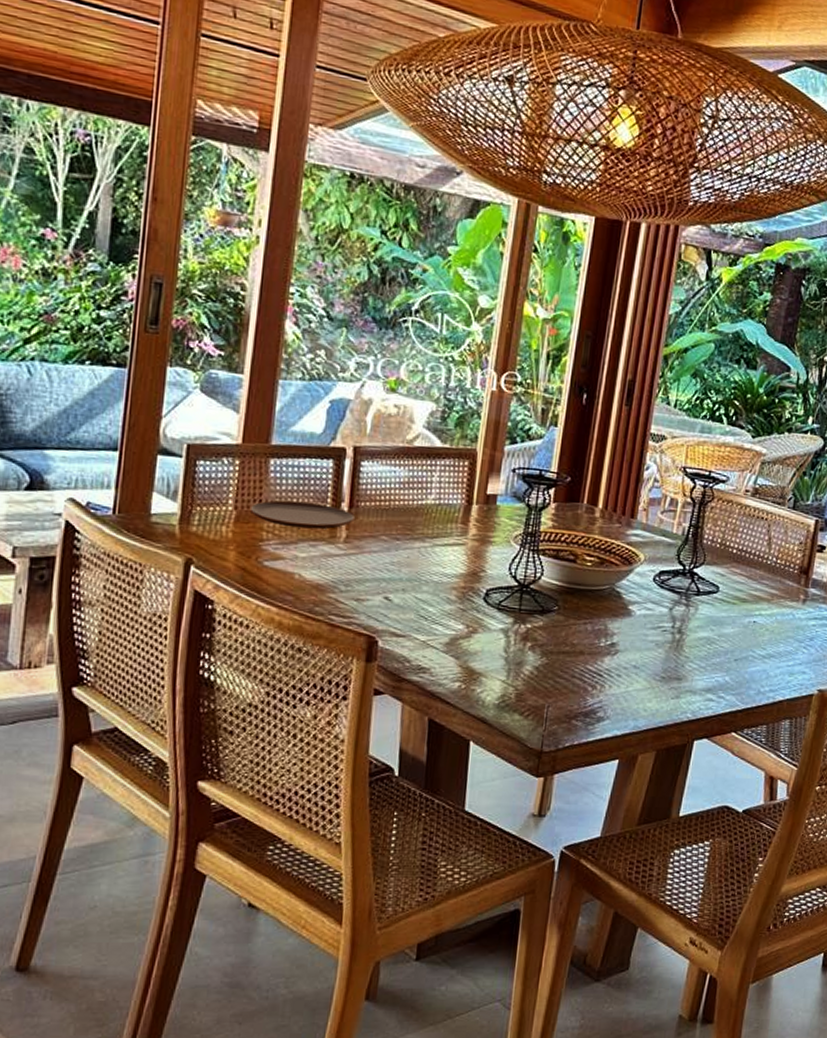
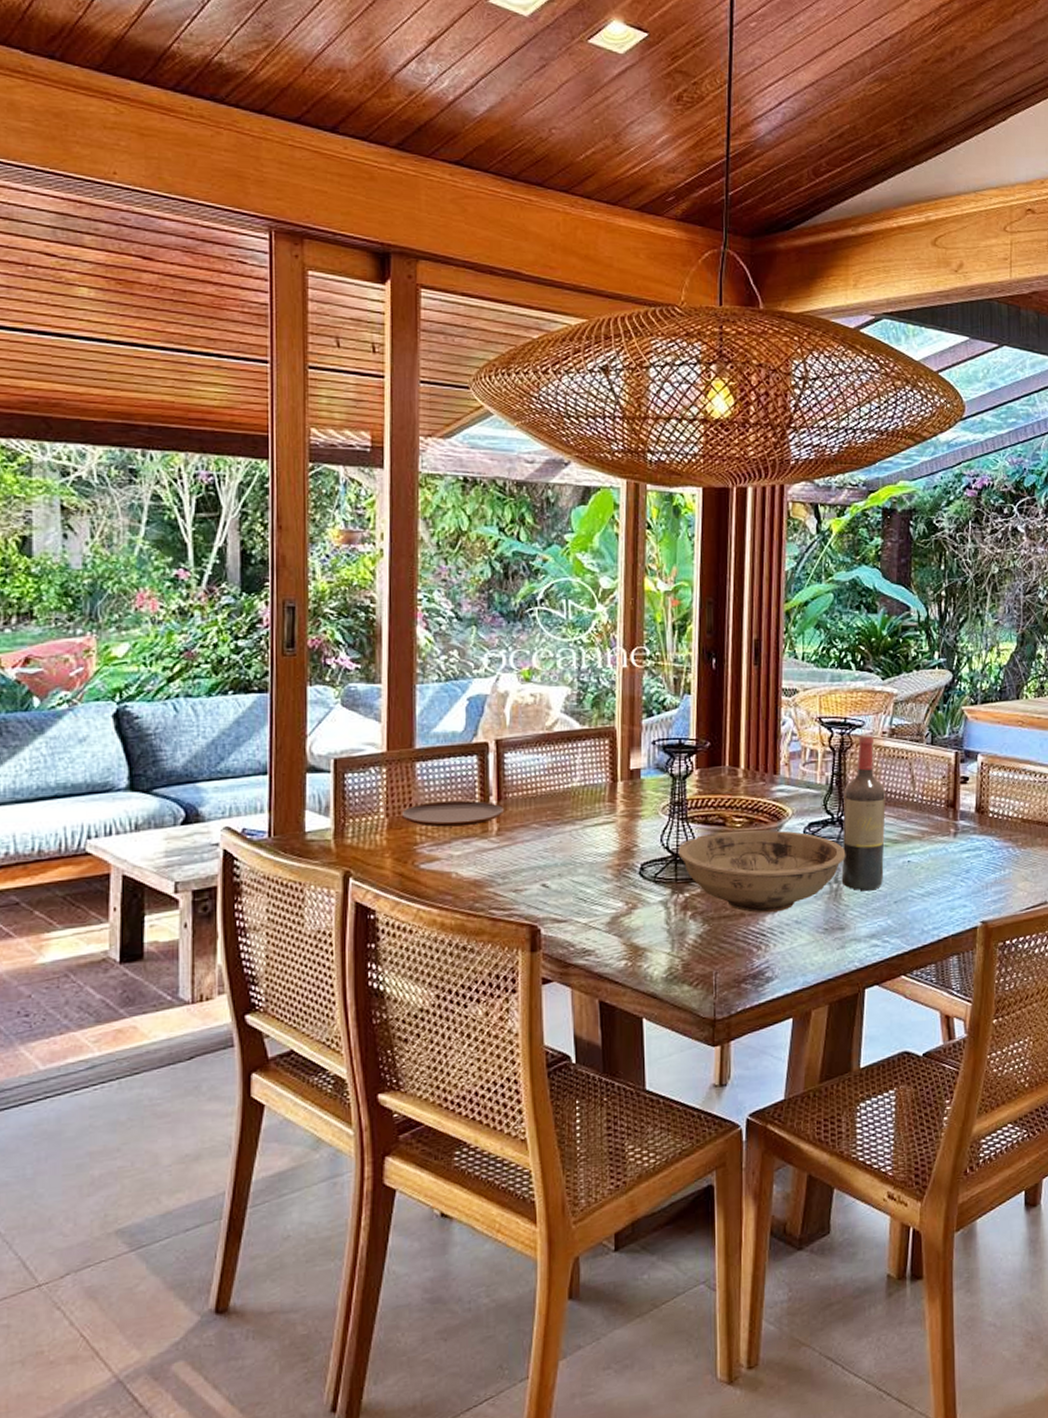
bowl: none [525,568,693,655] -> present [678,829,846,914]
wine bottle: none [684,490,741,645] -> present [841,735,886,890]

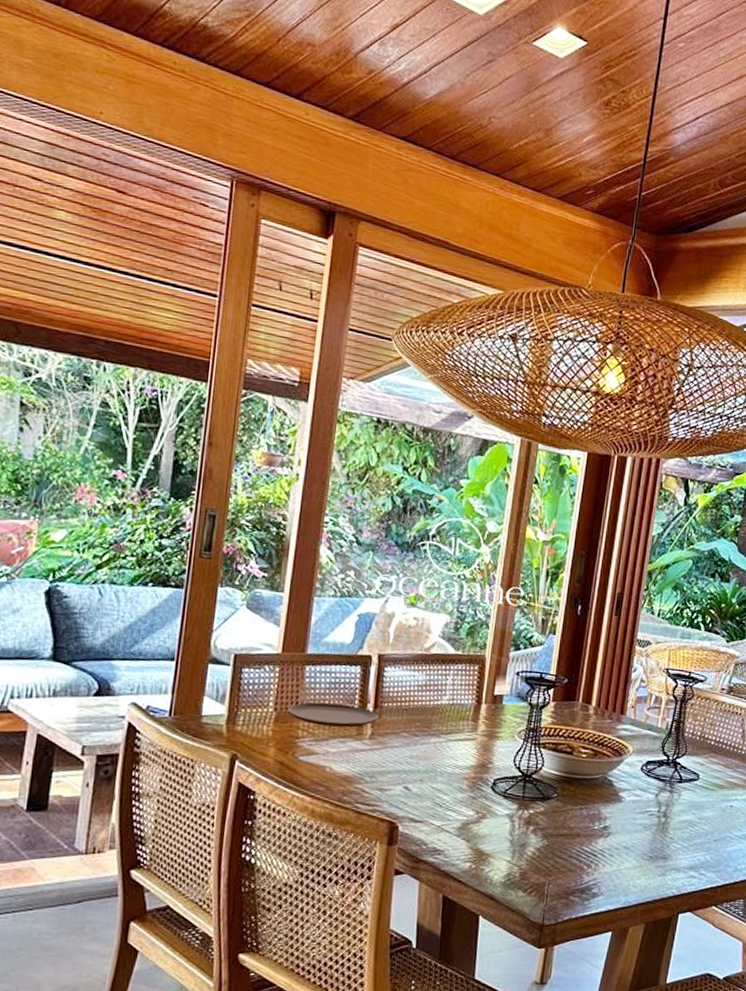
bowl: present [678,829,846,914] -> none [527,759,677,837]
wine bottle: present [841,735,886,890] -> none [669,689,718,827]

